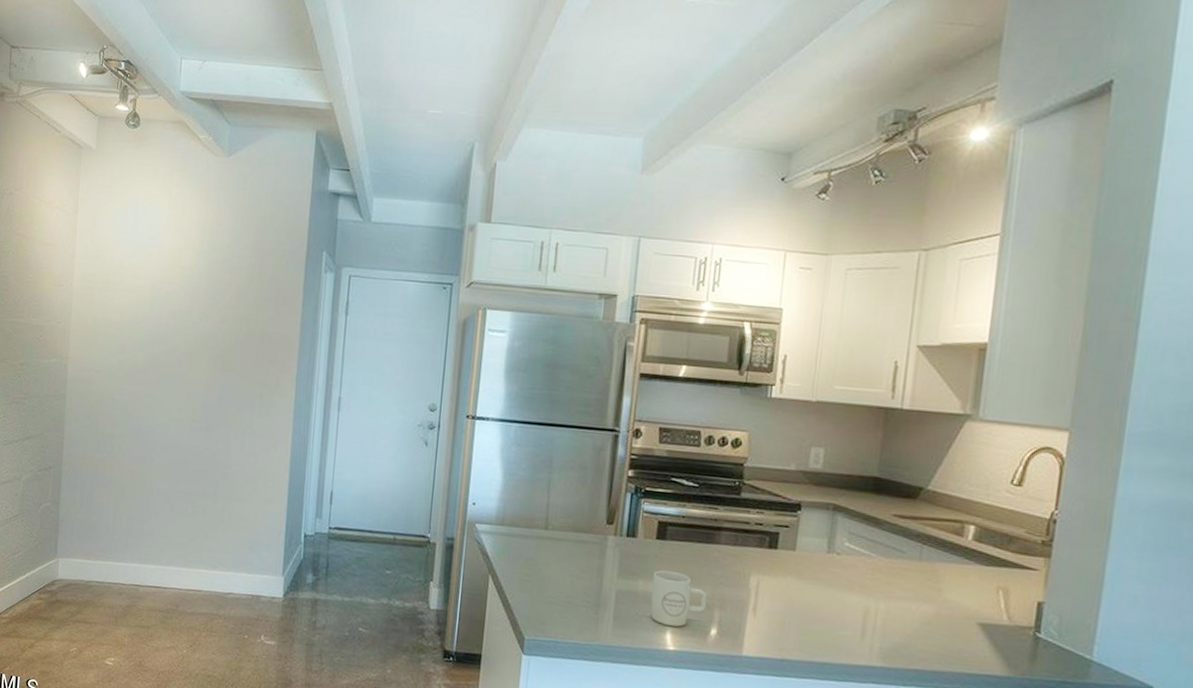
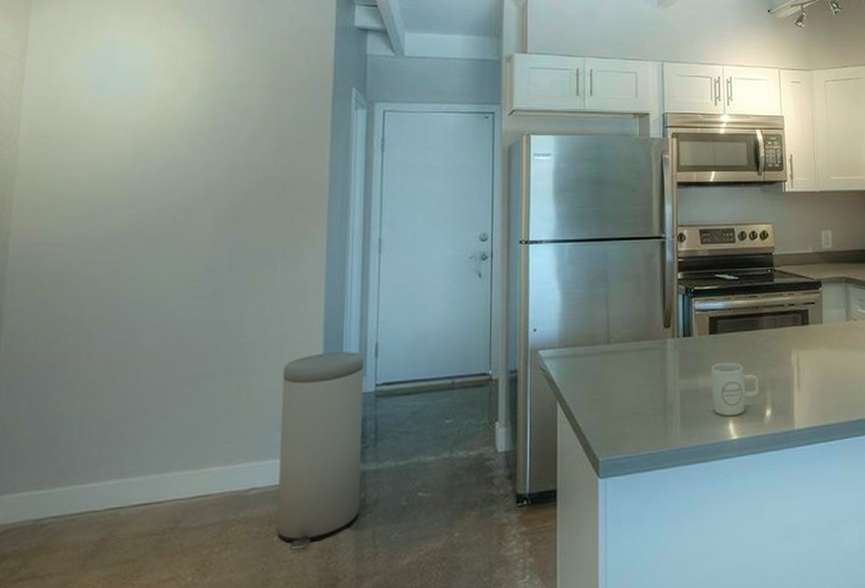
pedal bin: none [247,492,321,651] -> present [276,351,364,550]

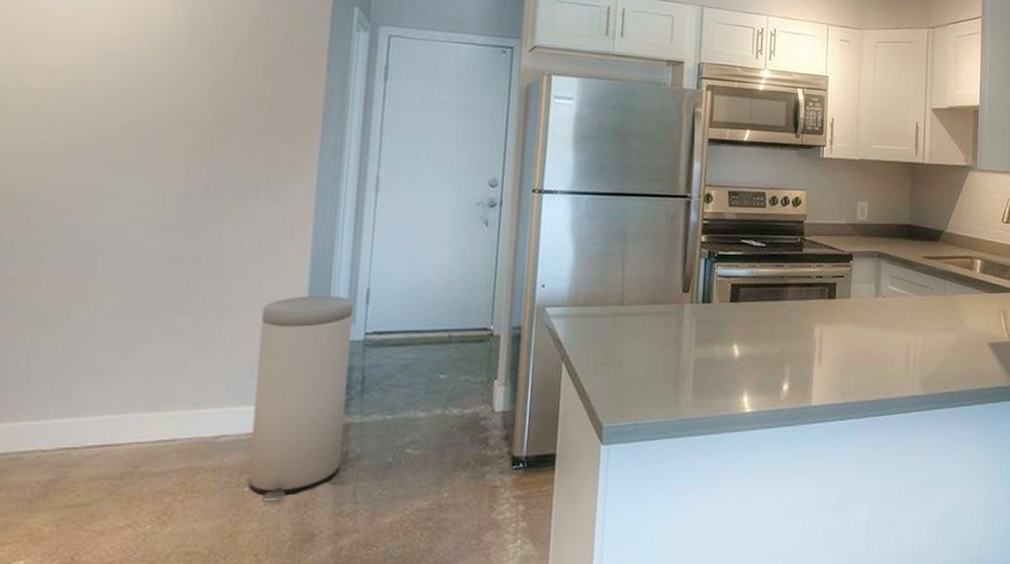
mug: present [710,362,760,416] -> none [727,332,779,388]

